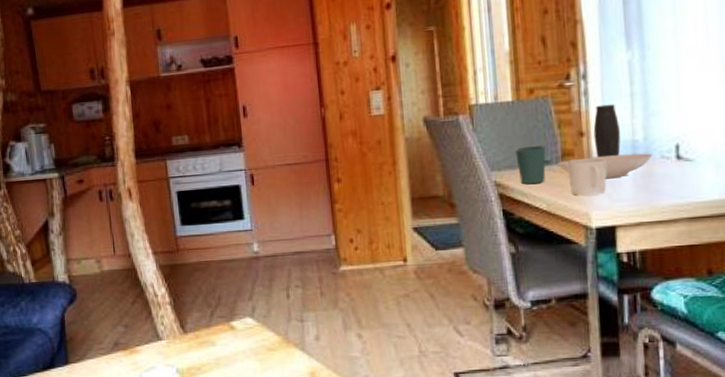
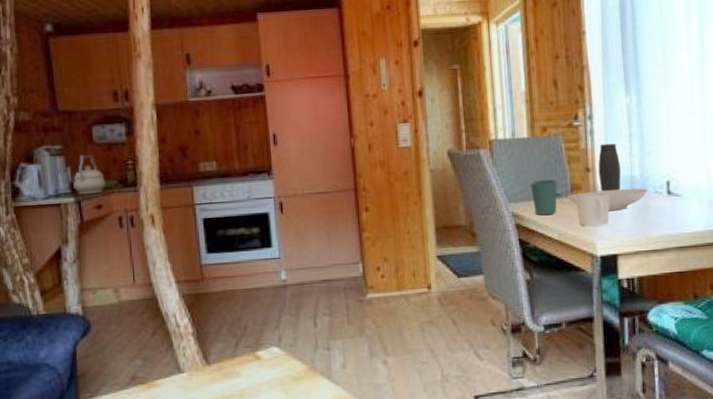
kettle: none [57,131,86,171] -> present [73,154,106,195]

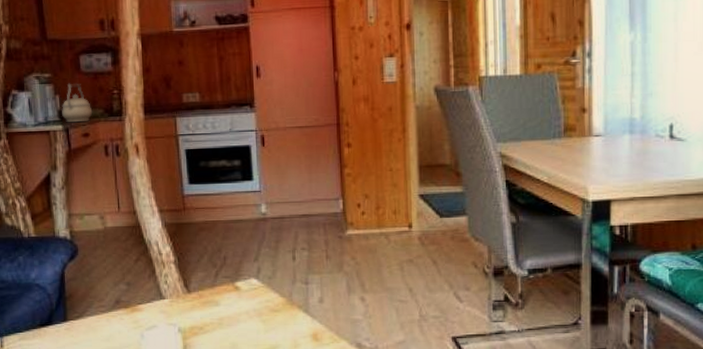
cup: present [530,180,563,216] -> none [521,120,555,157]
bowl: present [567,188,648,211] -> none [560,131,648,155]
mug: present [575,192,610,227] -> none [569,134,605,170]
vase: present [598,143,621,192] -> none [595,82,619,134]

